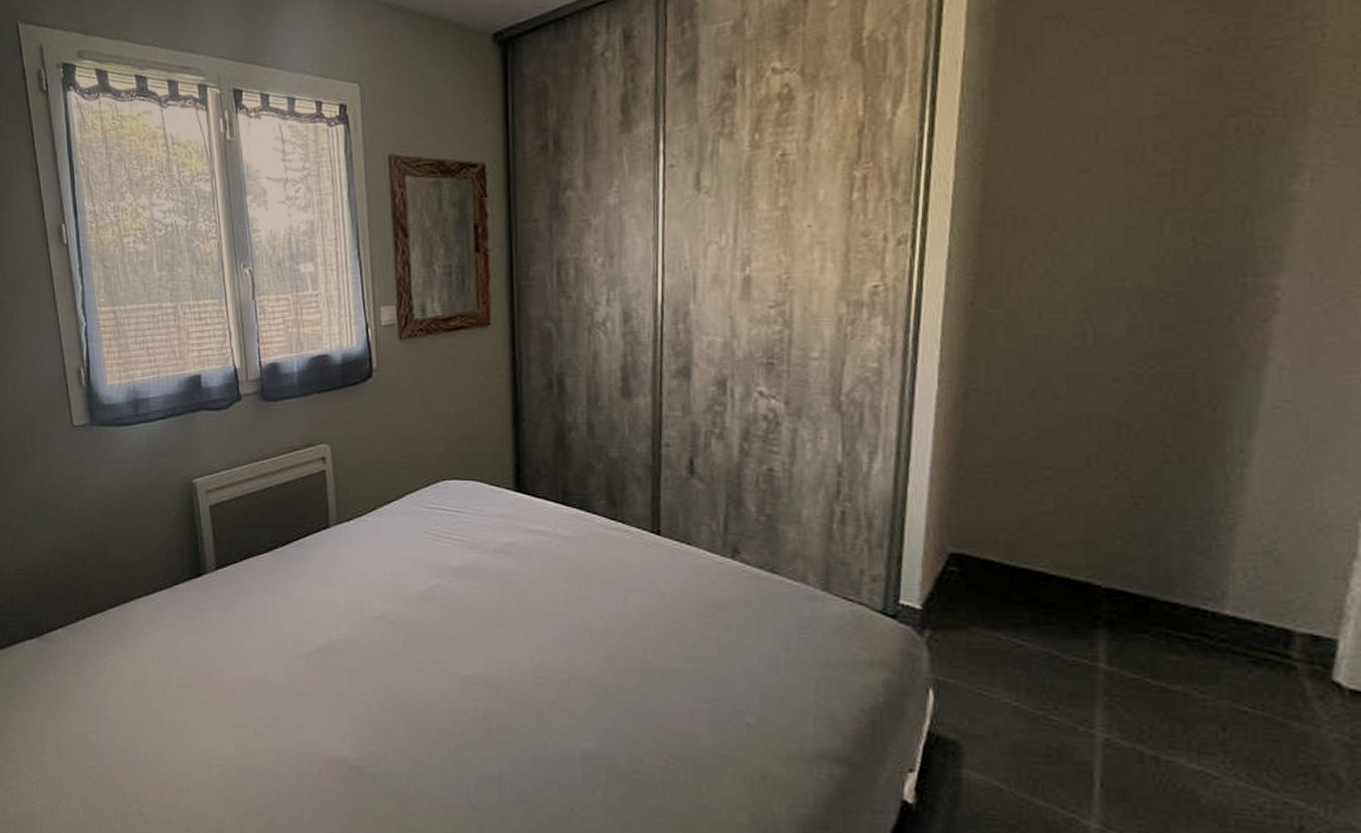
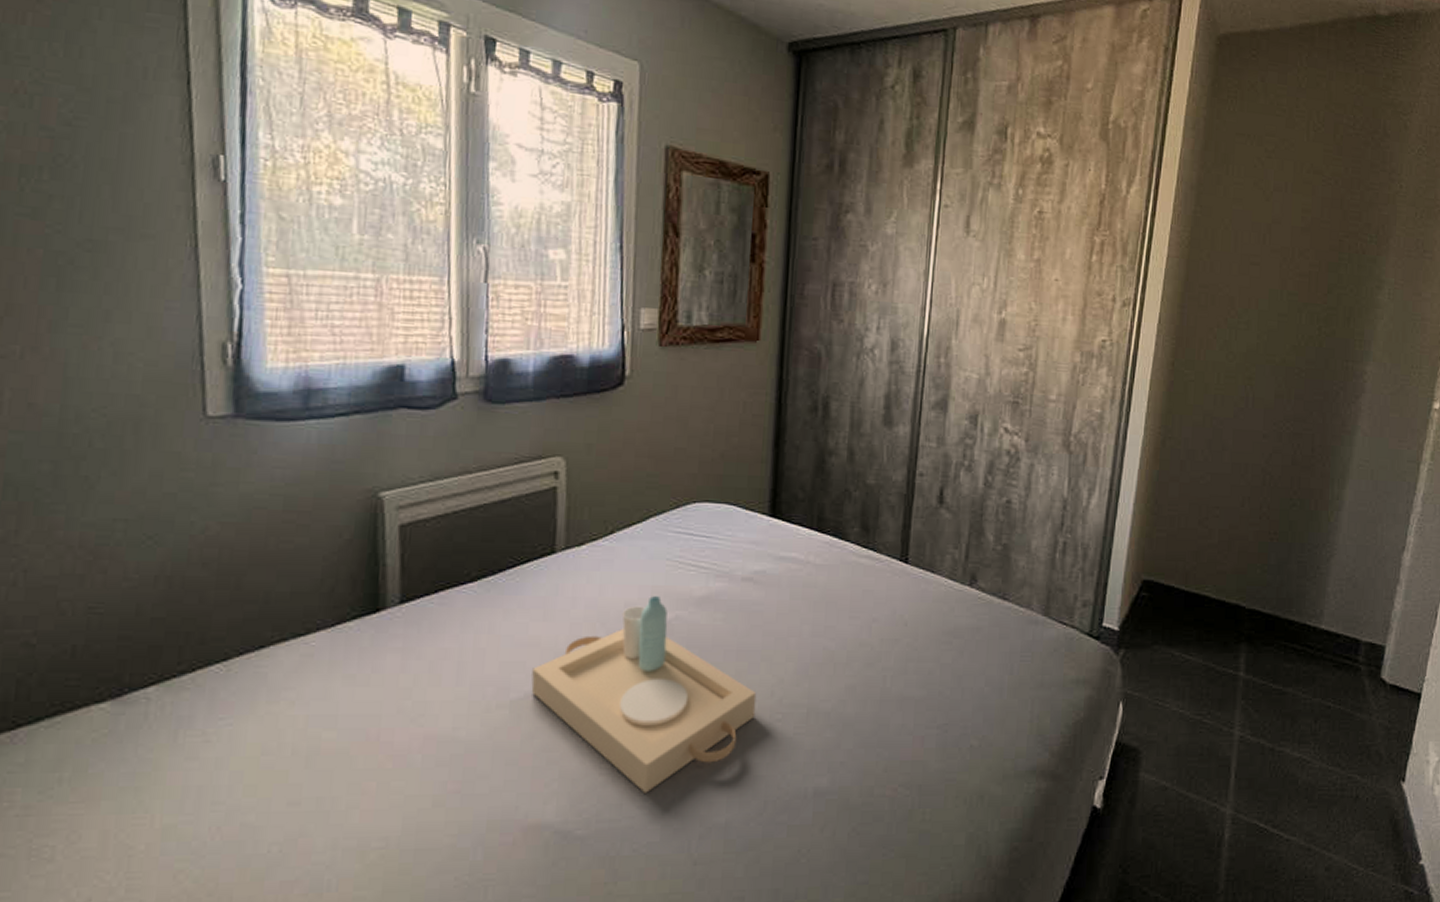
serving tray: none [320,564,518,741] -> present [531,595,757,793]

